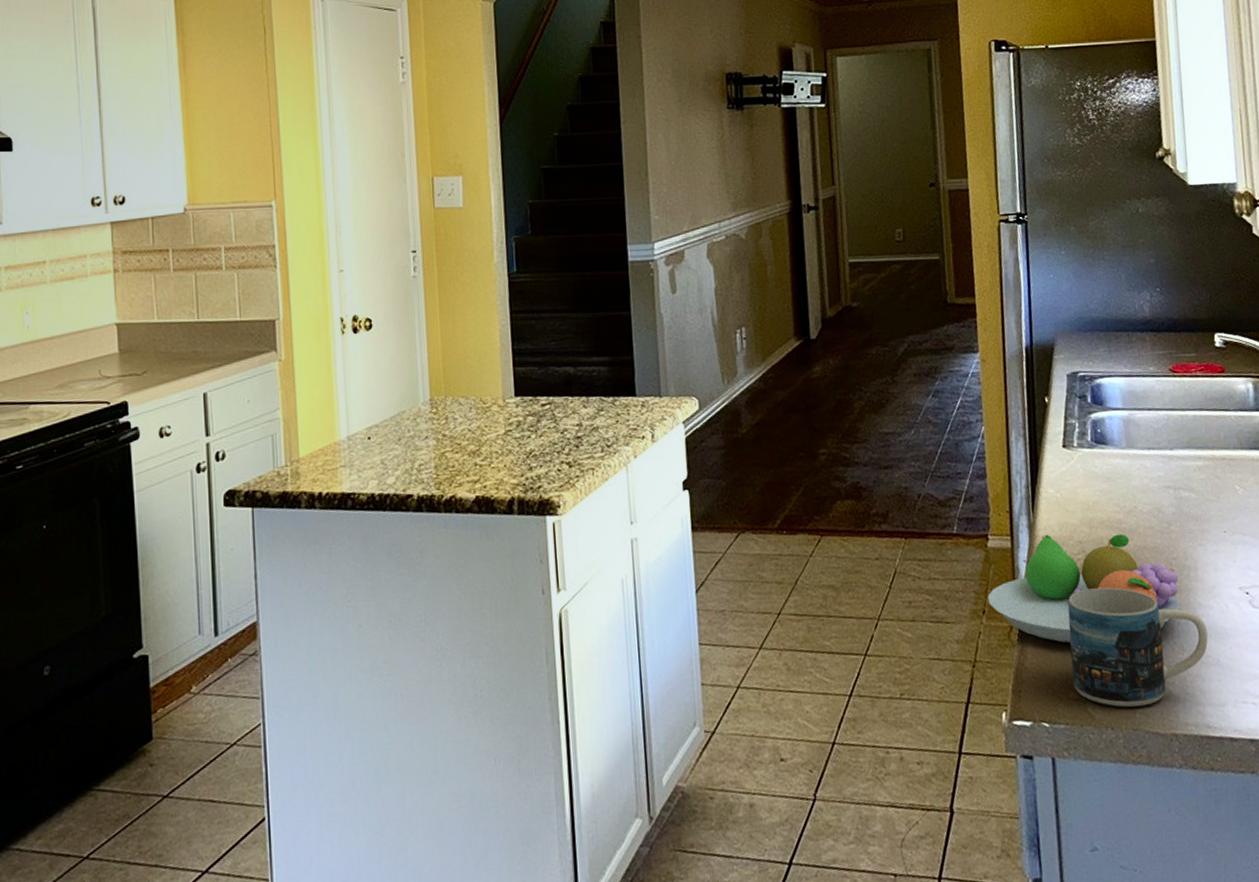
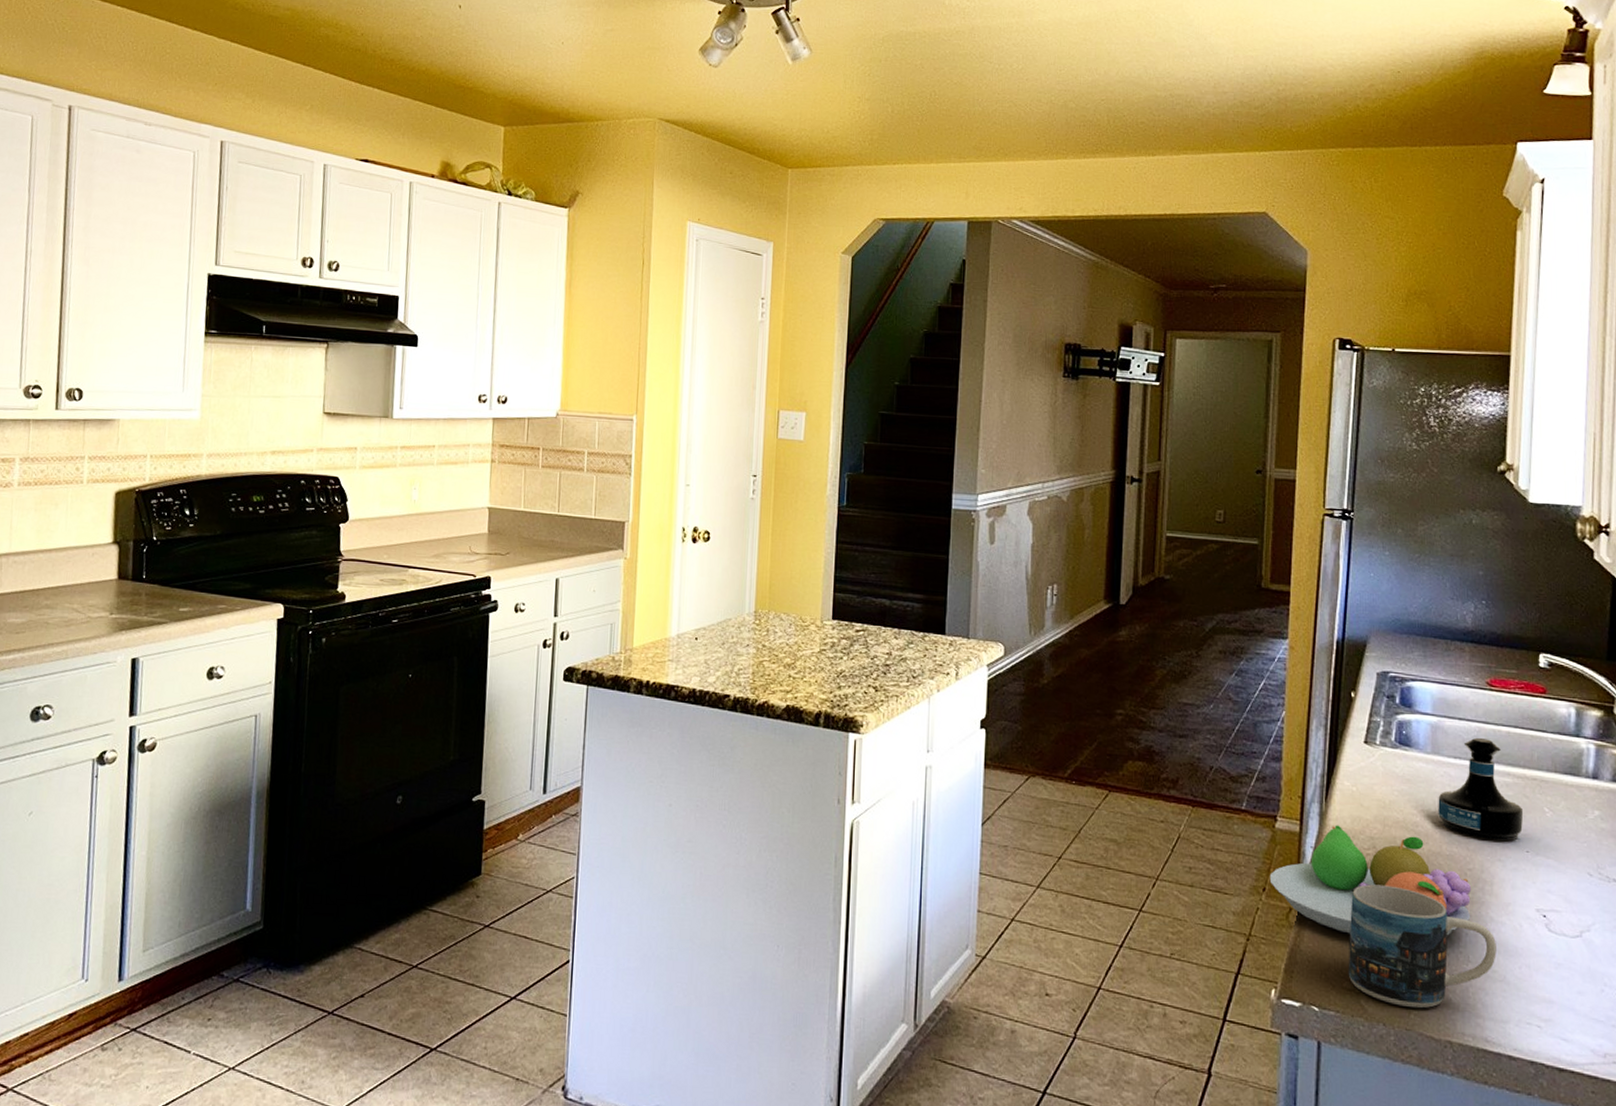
tequila bottle: none [1137,425,1219,526] -> present [1438,737,1524,841]

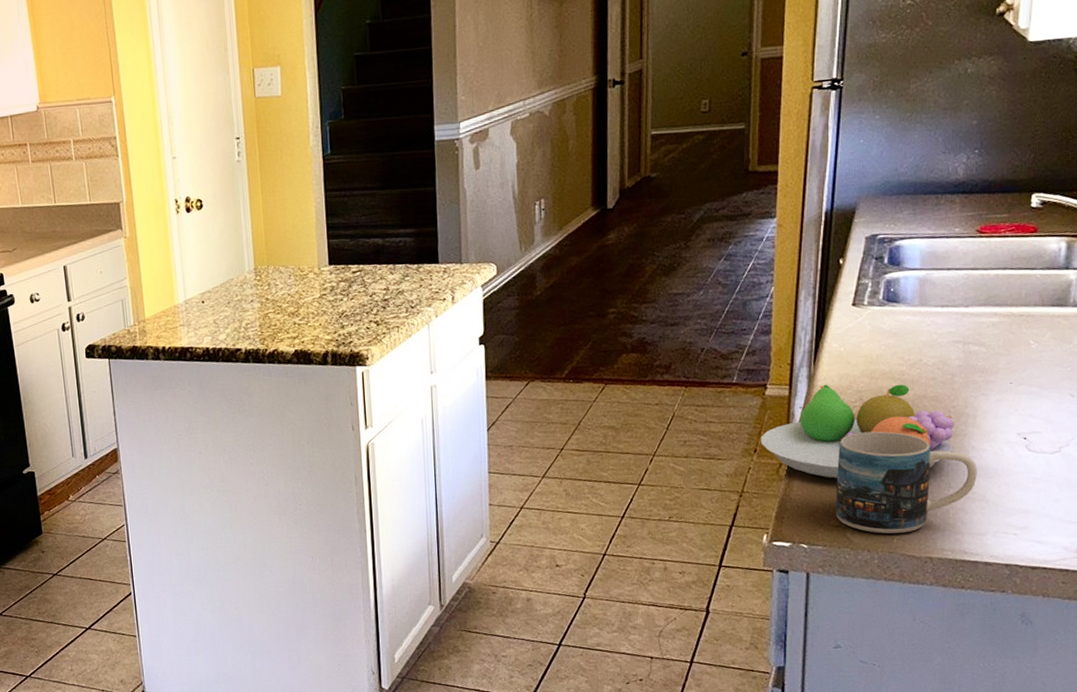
tequila bottle: present [1438,737,1524,841] -> none [924,283,1009,378]

